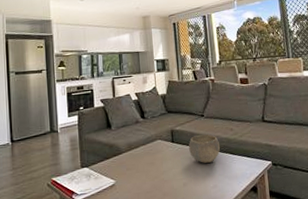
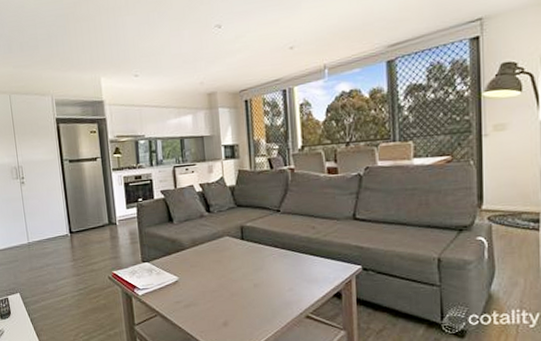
bowl: present [189,134,220,163] -> none [261,231,298,264]

